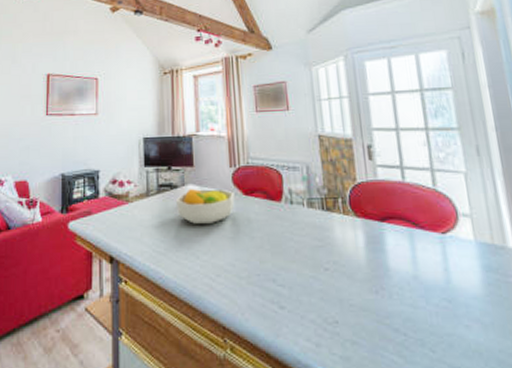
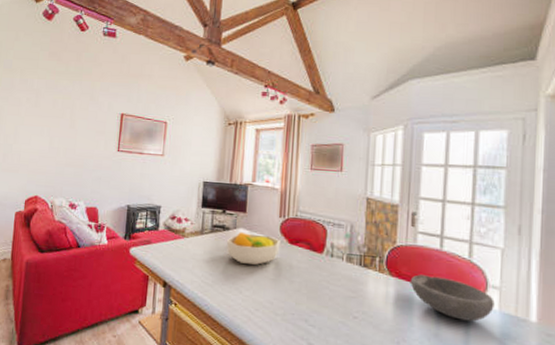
bowl: none [377,211,469,257] -> present [410,274,495,322]

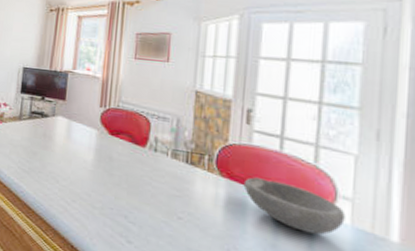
fruit bowl: present [226,231,280,265] -> none [44,119,100,155]

